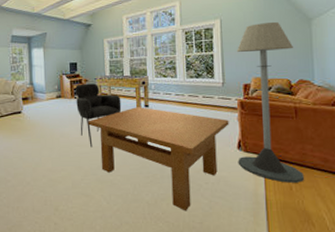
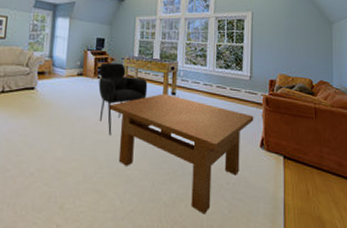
floor lamp: present [236,21,304,183] -> none [260,20,320,187]

